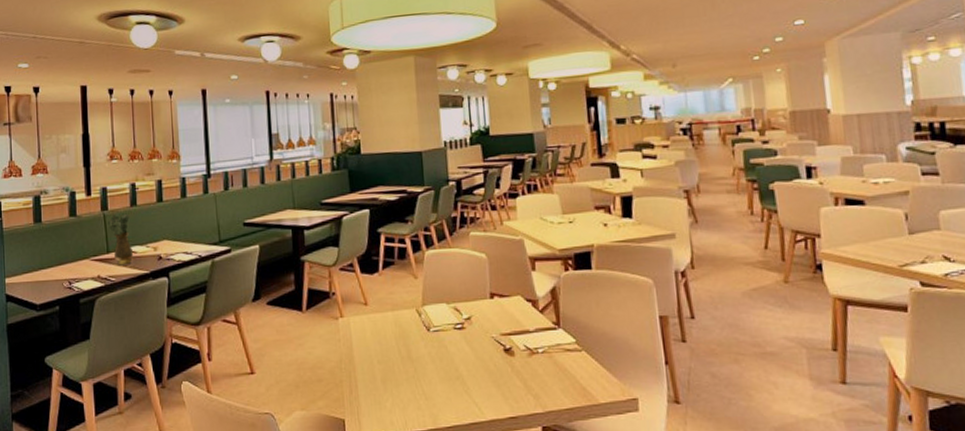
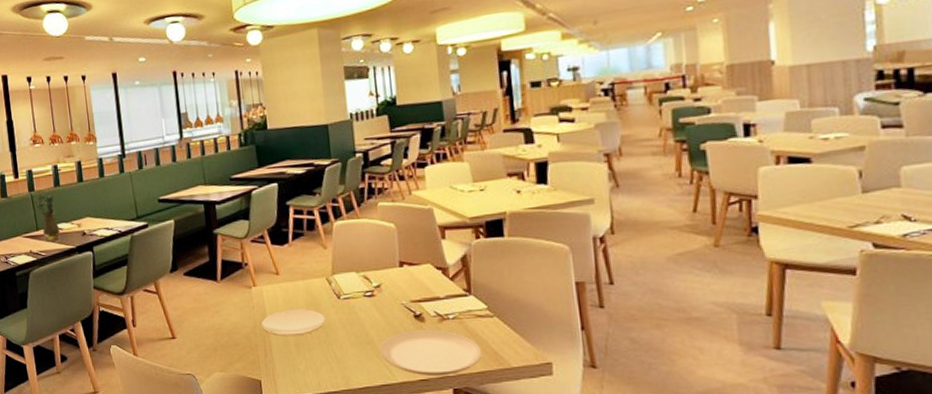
plate: none [347,341,415,372] -> present [261,308,326,337]
plate: none [468,363,571,413] -> present [379,329,482,376]

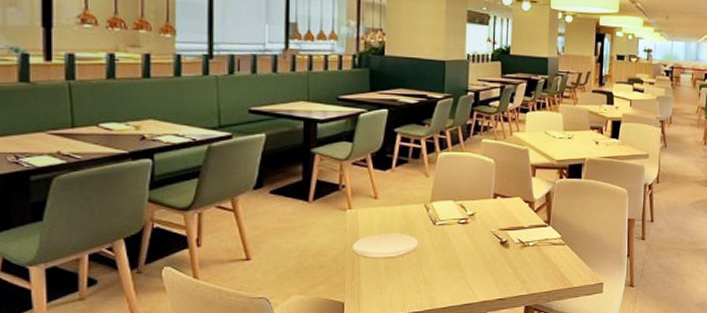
vase: present [34,193,61,242] -> none [73,84,109,143]
plate: present [379,329,482,376] -> none [465,254,552,295]

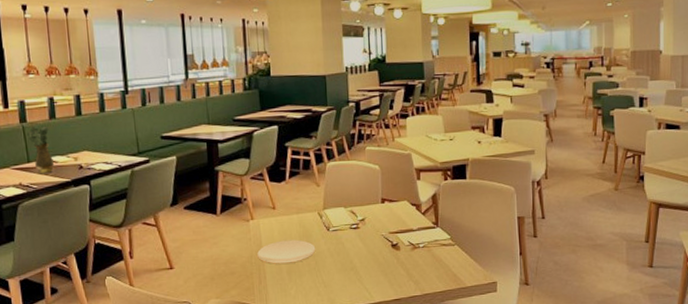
vase: none [73,84,109,143] -> present [26,125,55,174]

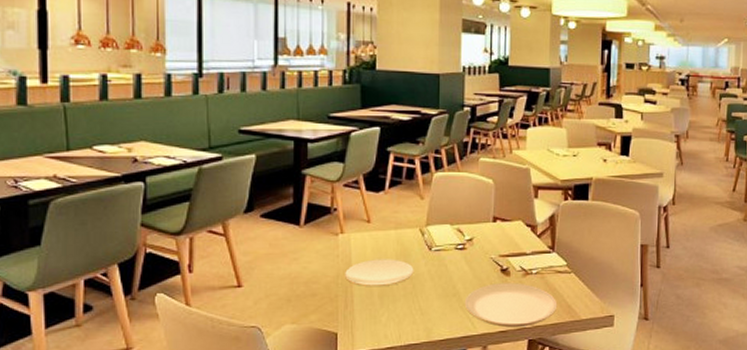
vase: present [26,125,55,174] -> none [67,106,102,166]
plate: none [361,256,445,296] -> present [464,283,558,328]

